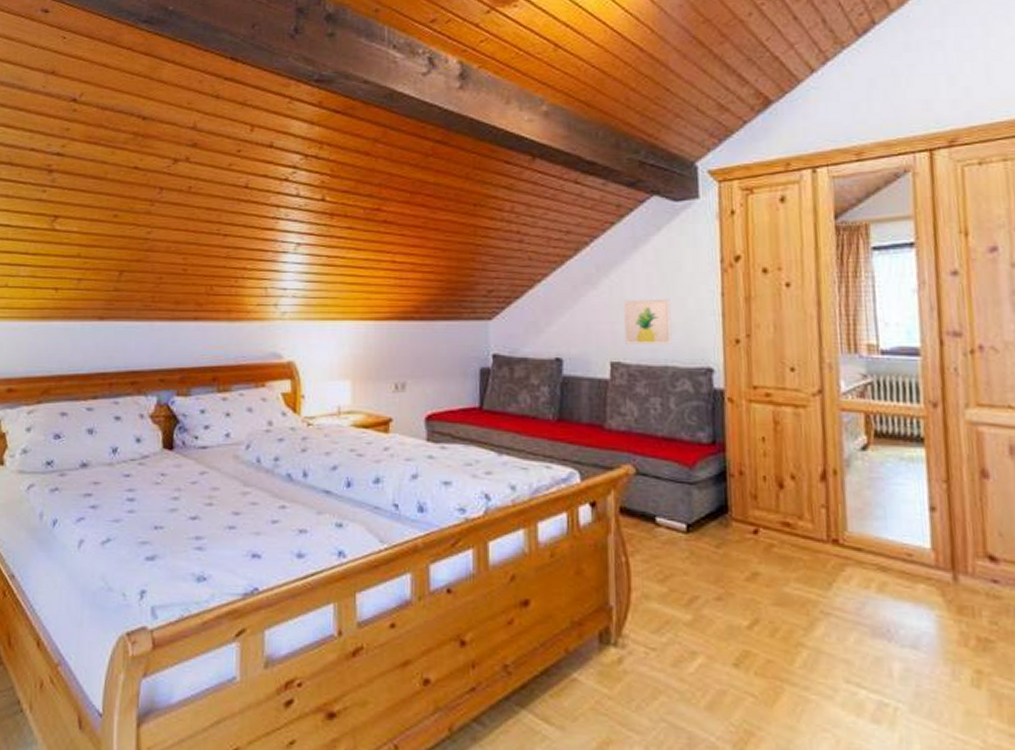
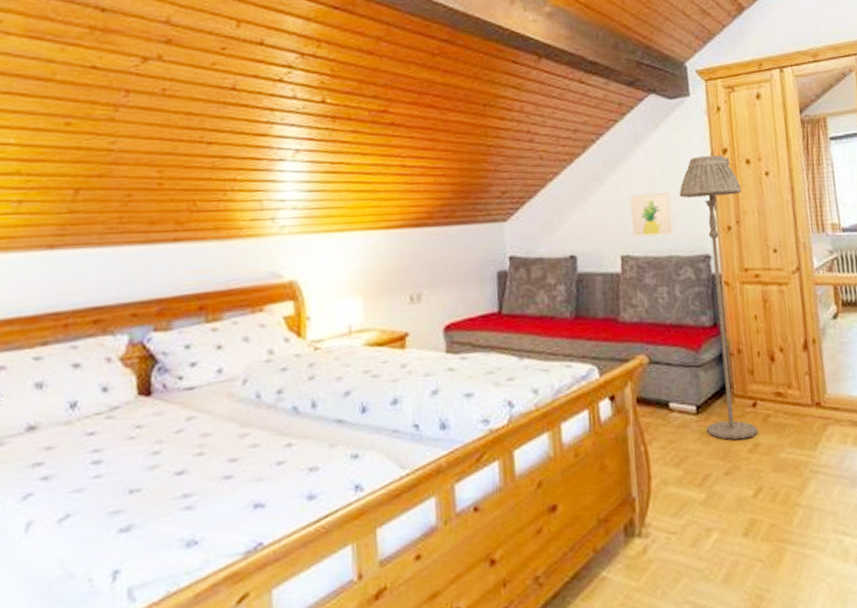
floor lamp: none [680,262,758,566] -> present [679,154,758,440]

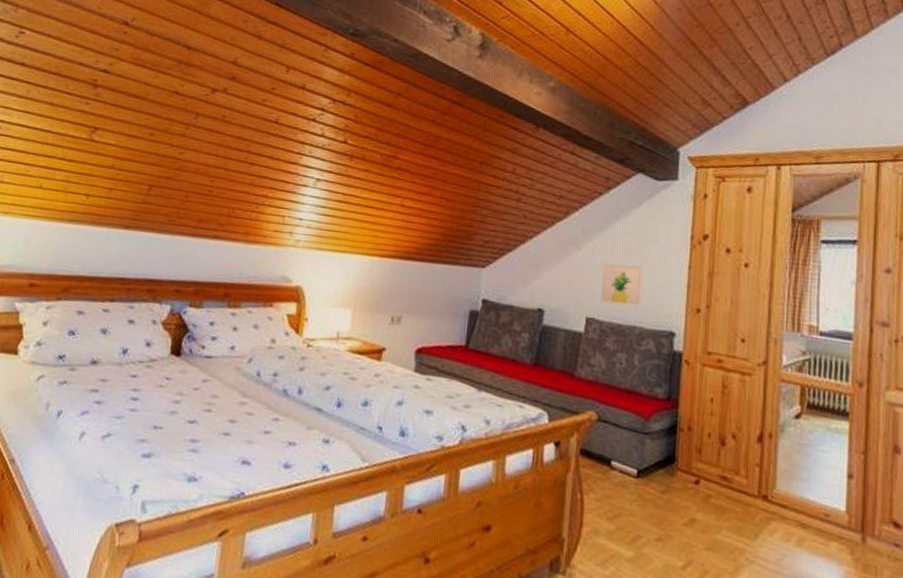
floor lamp: present [679,154,758,440] -> none [644,238,717,513]

